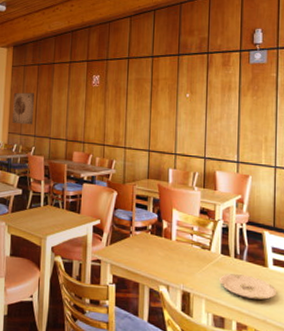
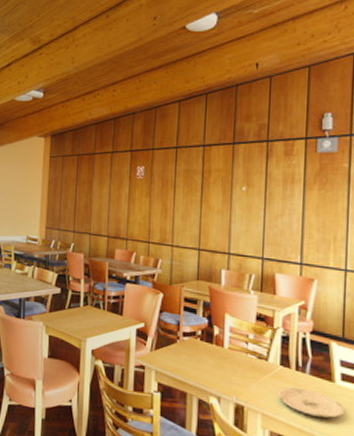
wall art: present [12,92,35,125] -> none [50,184,75,220]

